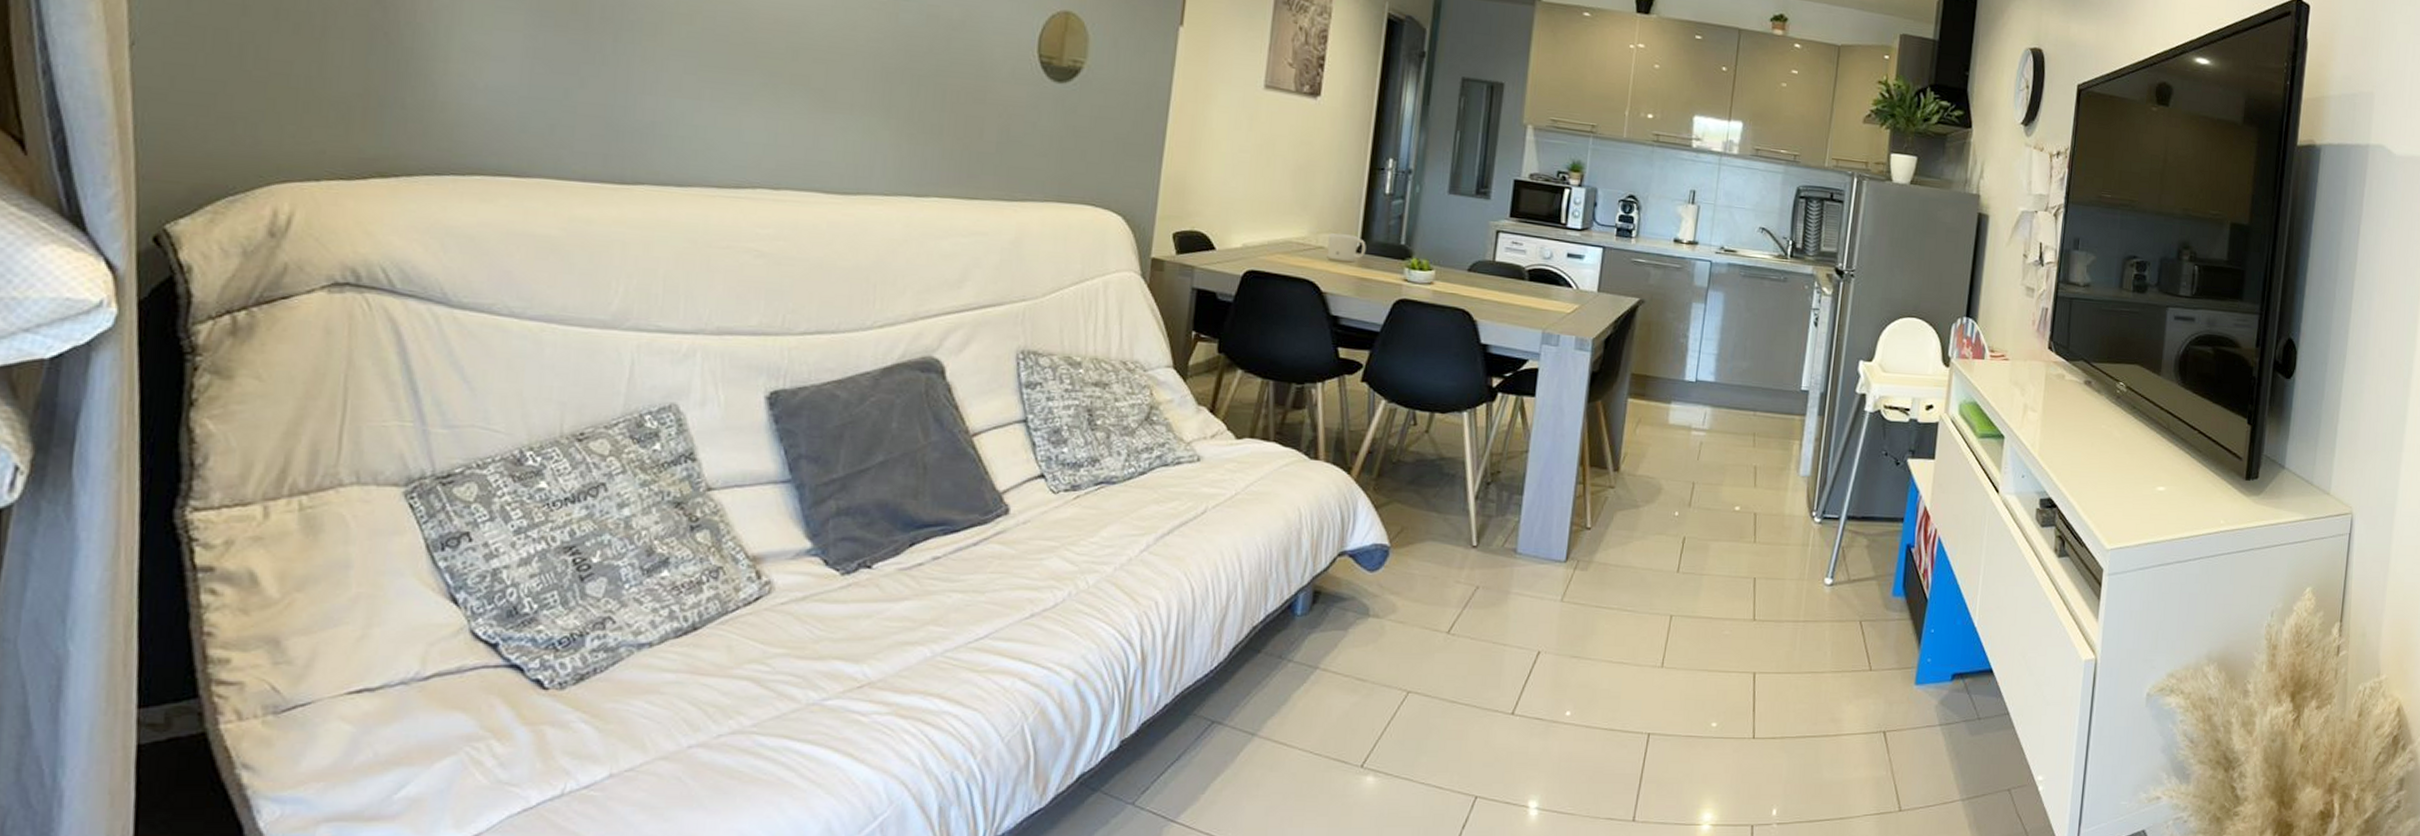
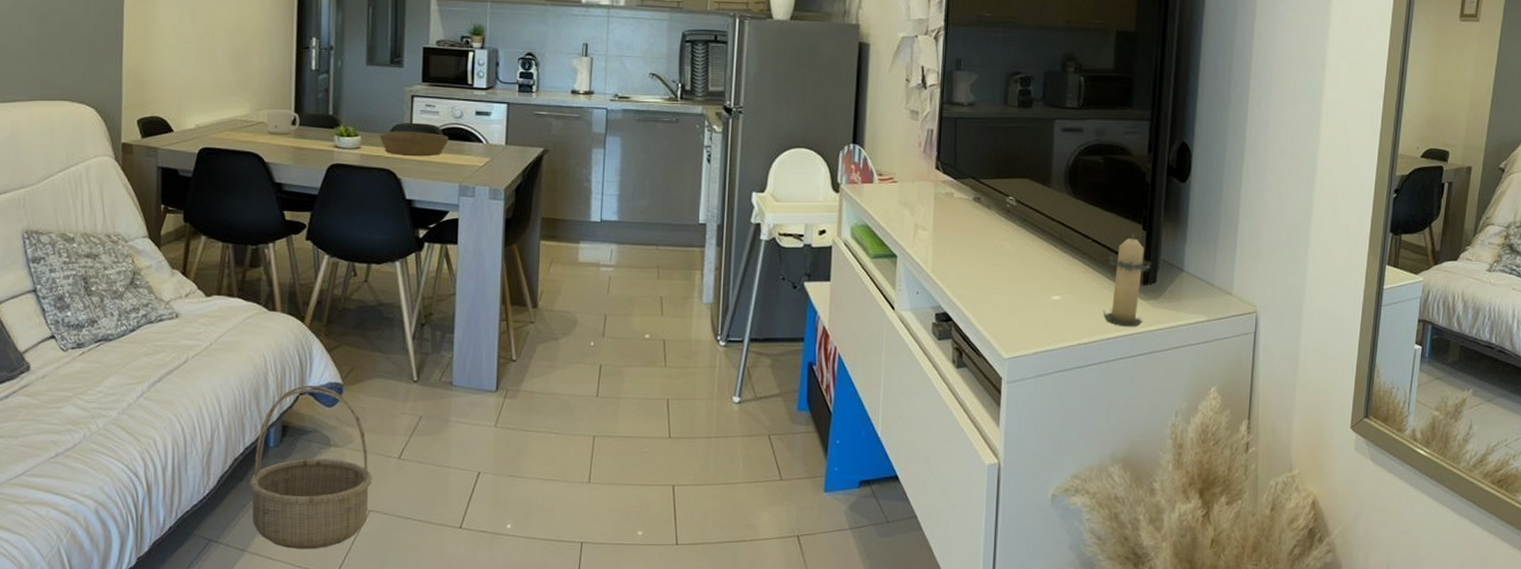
basket: none [1267,545,1415,735] -> present [249,385,372,550]
bowl: none [1456,267,1535,298] -> present [379,131,449,157]
candle: none [2205,426,2255,523] -> present [1103,233,1151,327]

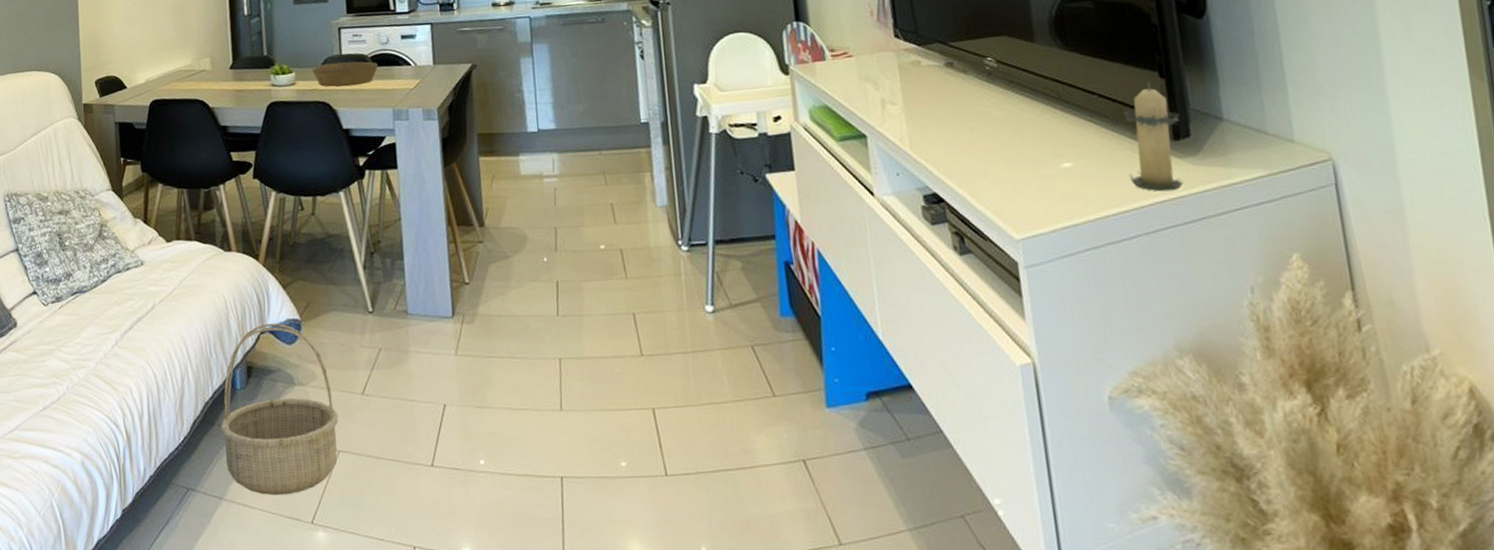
mug: present [267,109,300,136] -> none [207,55,238,81]

